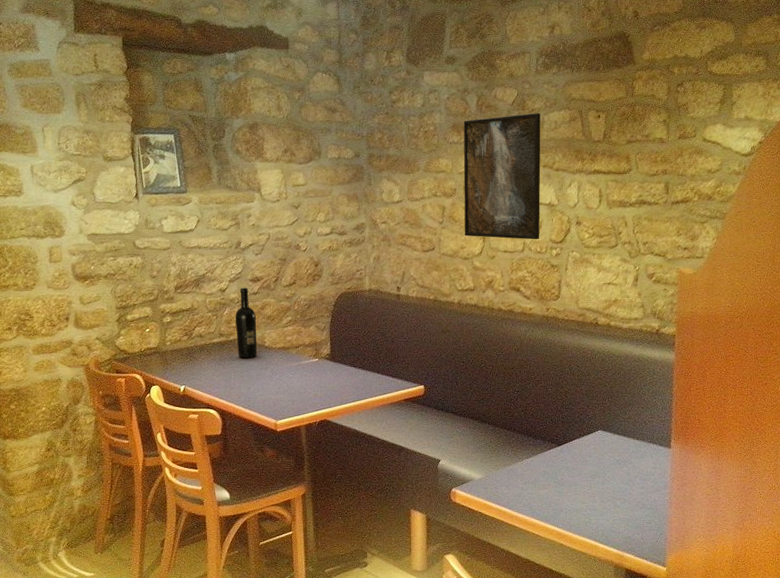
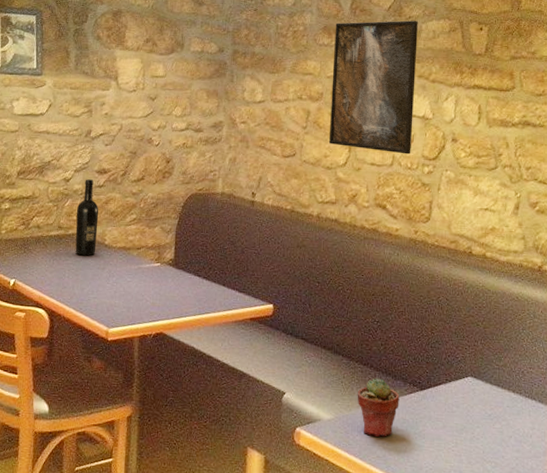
potted succulent: none [503,439,540,489] -> present [357,378,400,437]

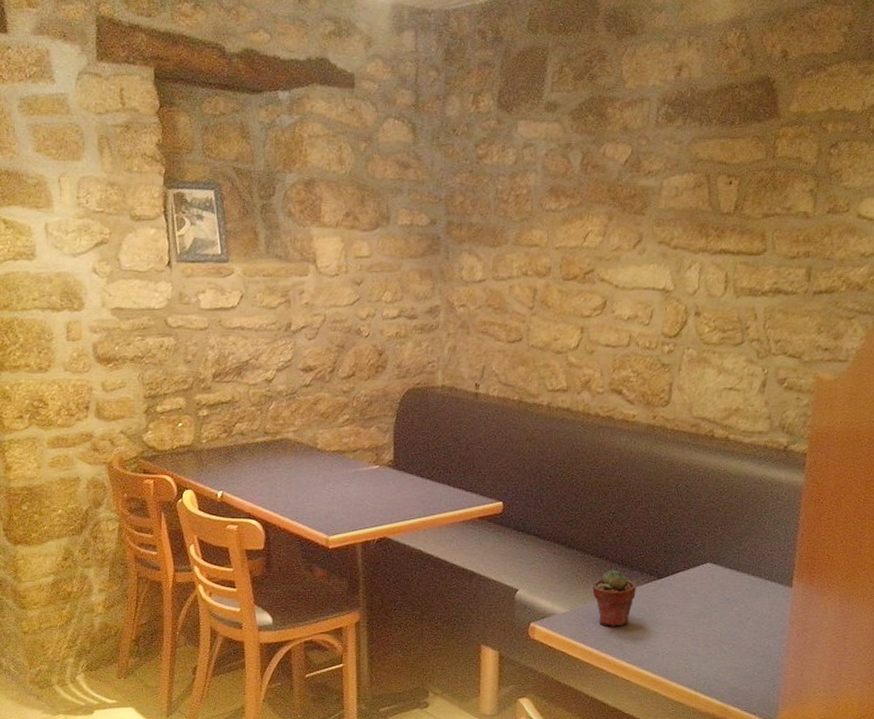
wine bottle: present [75,179,99,256] -> none [282,378,308,462]
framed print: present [329,20,418,155] -> none [559,176,659,333]

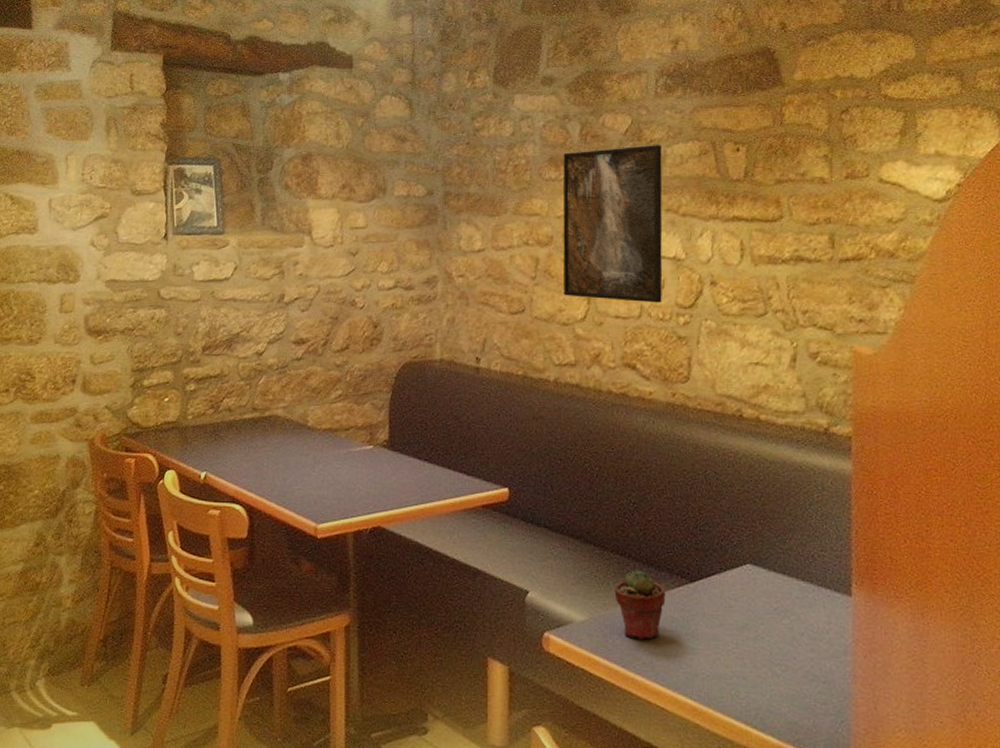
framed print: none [559,176,659,333] -> present [563,145,663,303]

